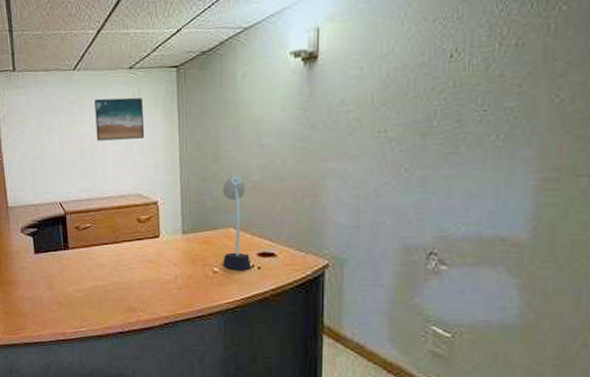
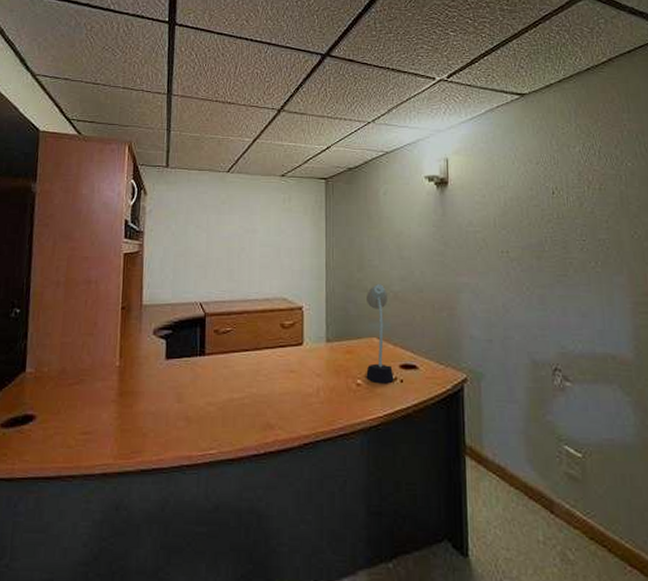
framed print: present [95,97,145,141] -> none [245,201,293,242]

